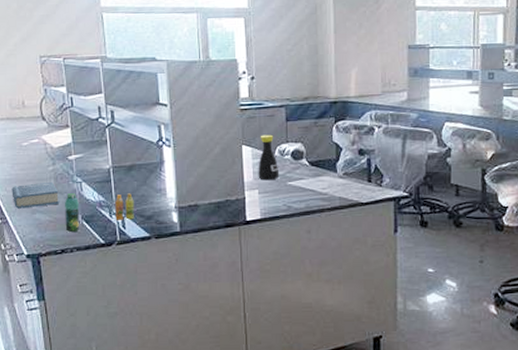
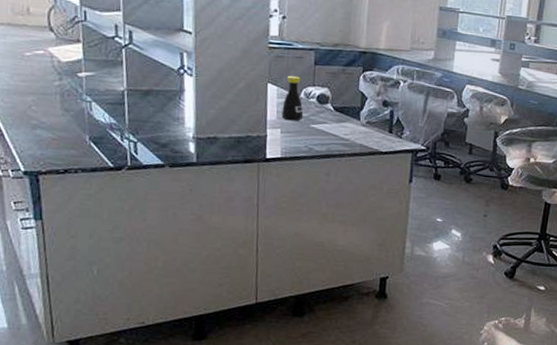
book: present [12,181,60,209] -> none [9,97,66,123]
beverage bottle: present [65,193,134,233] -> none [70,112,149,153]

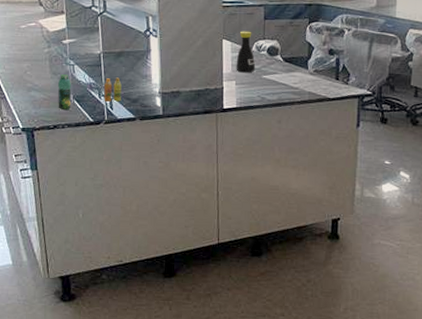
beverage bottle: none [70,112,149,153] -> present [58,74,122,111]

